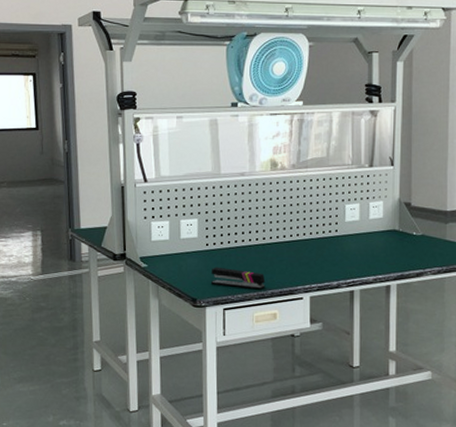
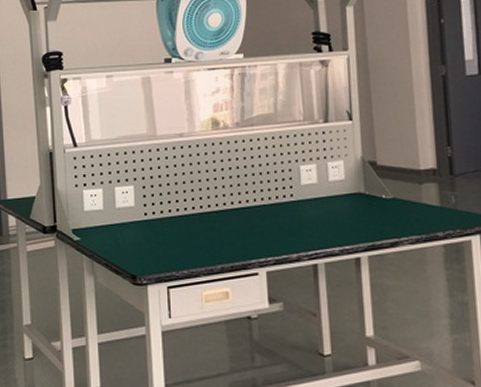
stapler: present [211,267,266,290] -> none [152,239,214,265]

